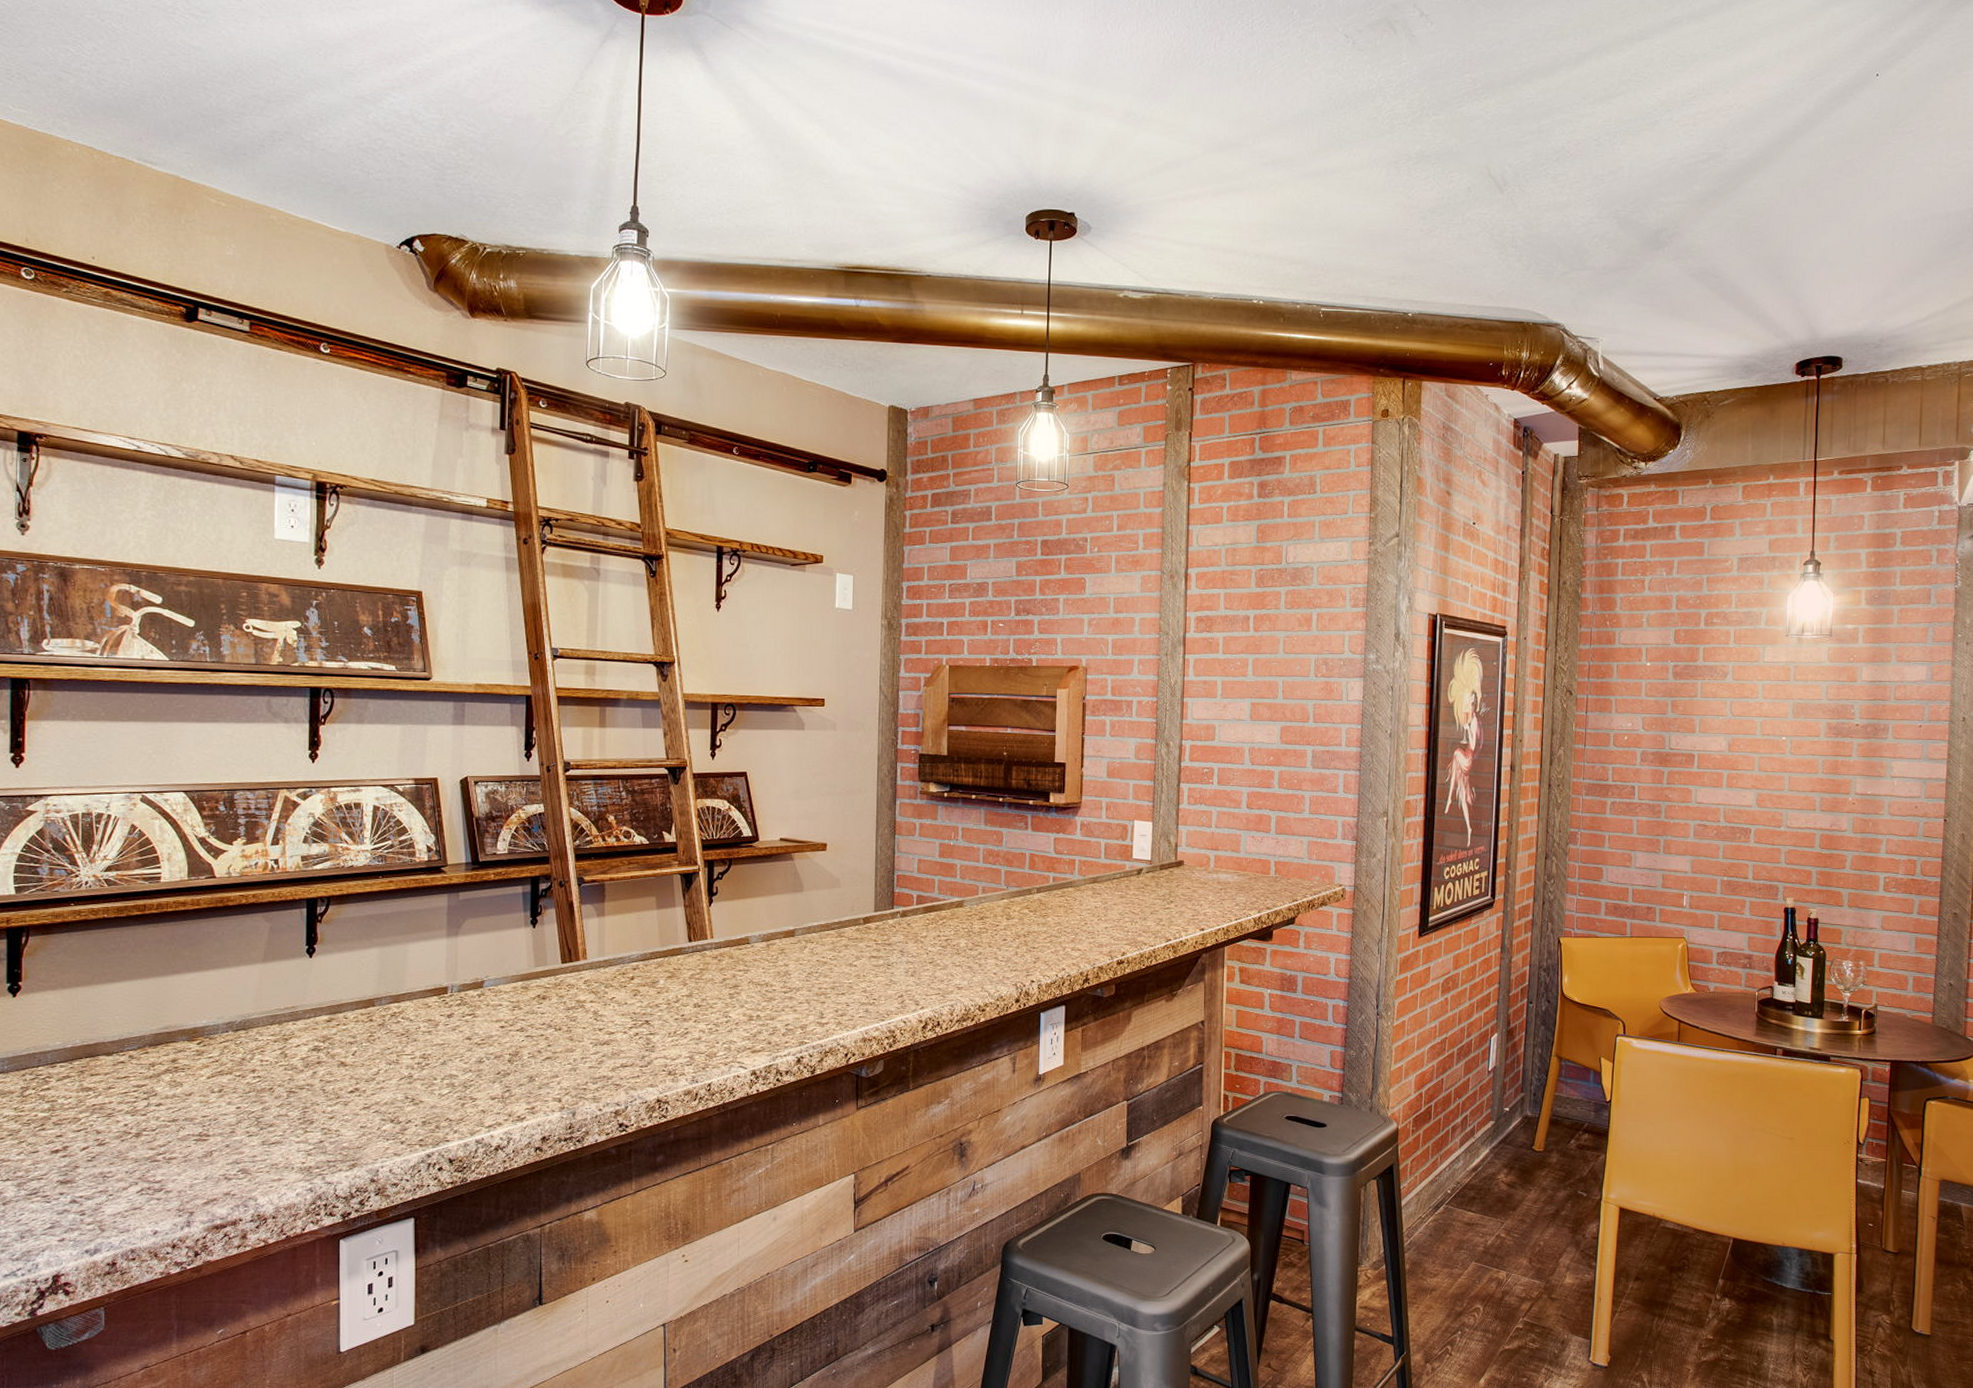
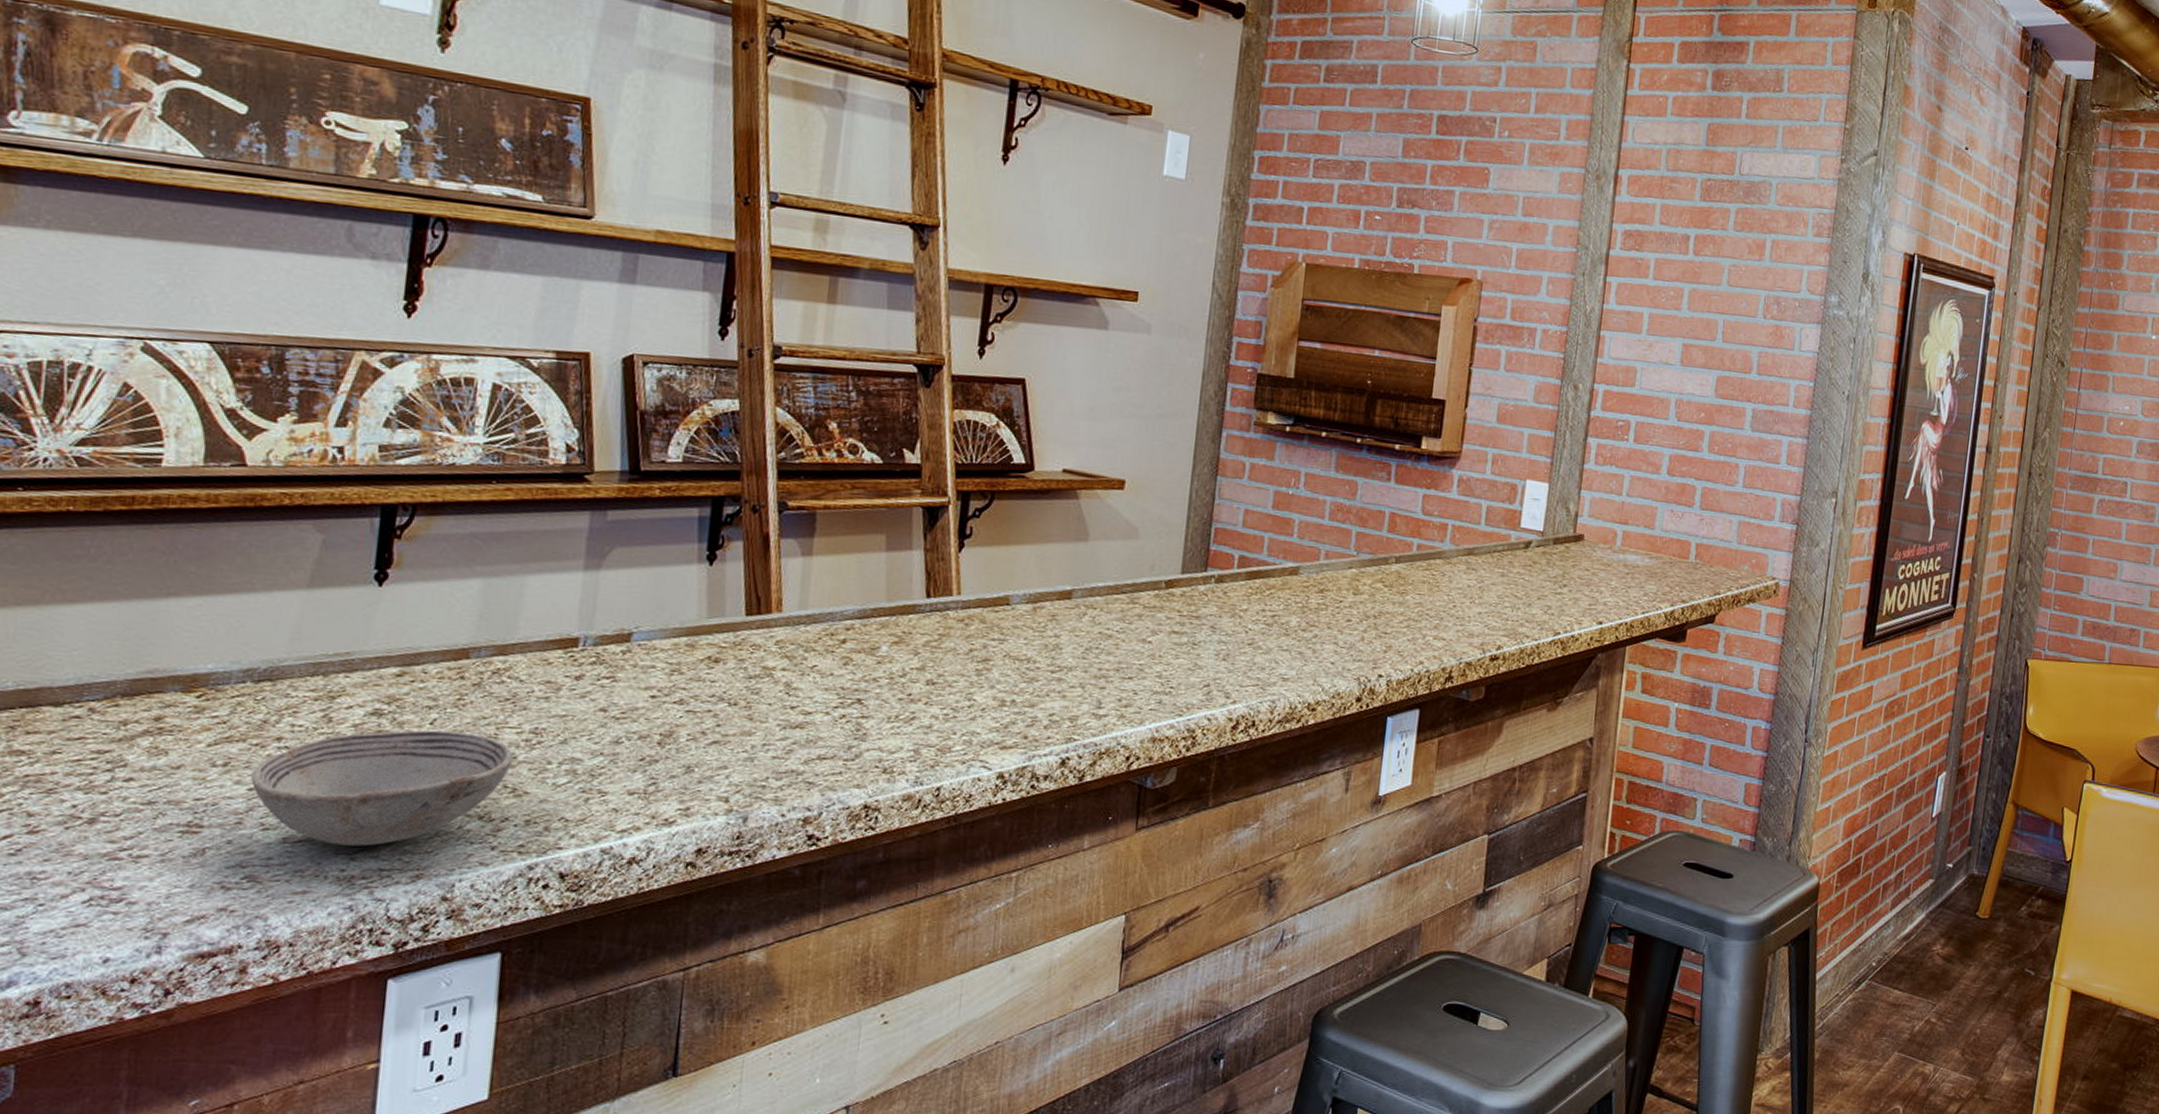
bowl: none [238,1059,410,1145] -> present [251,730,514,846]

